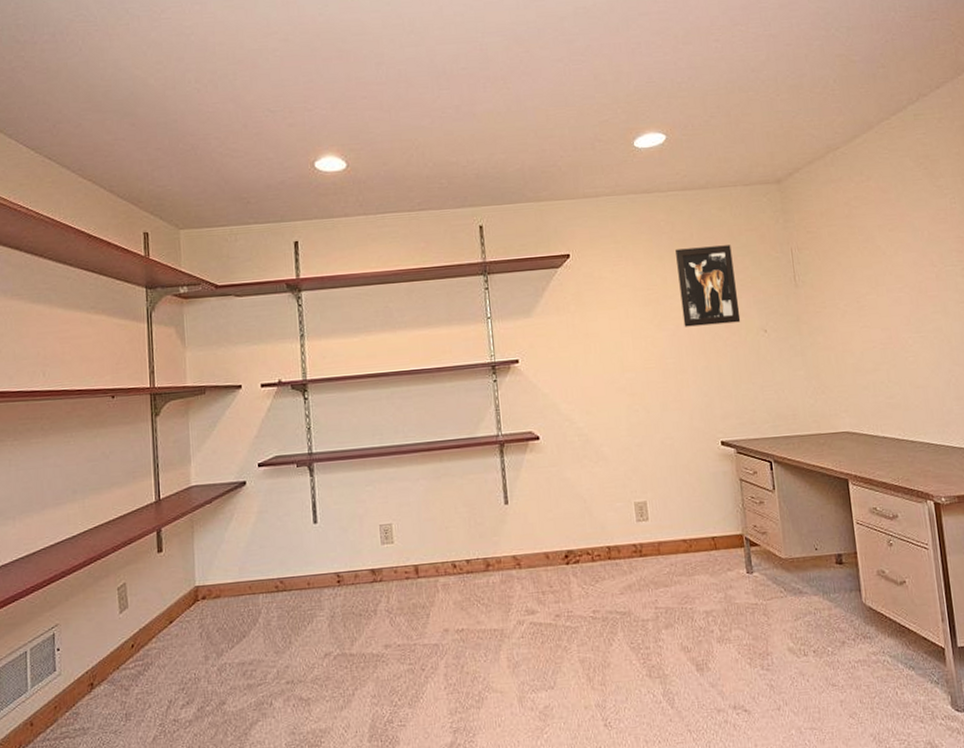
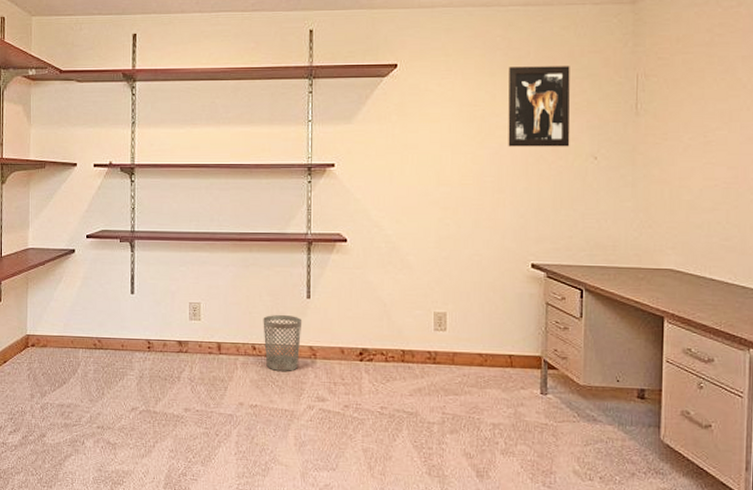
wastebasket: none [460,524,503,588] -> present [263,314,303,371]

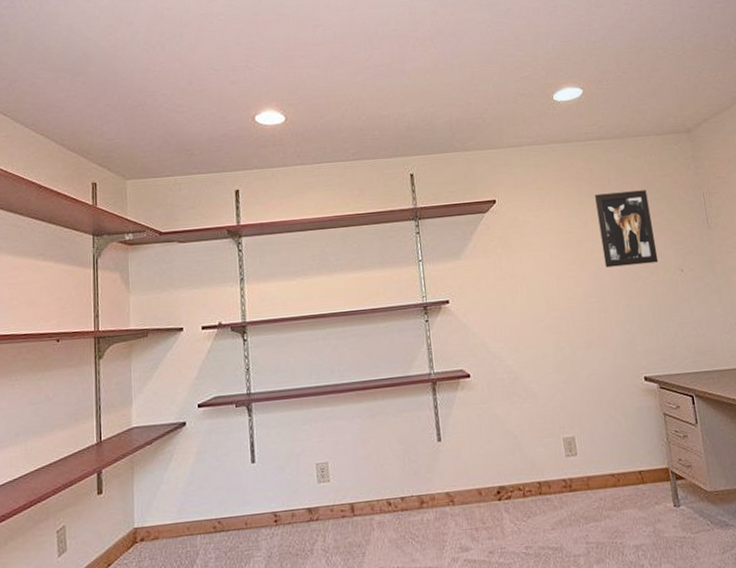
wastebasket: present [263,314,303,371] -> none [395,462,437,525]

